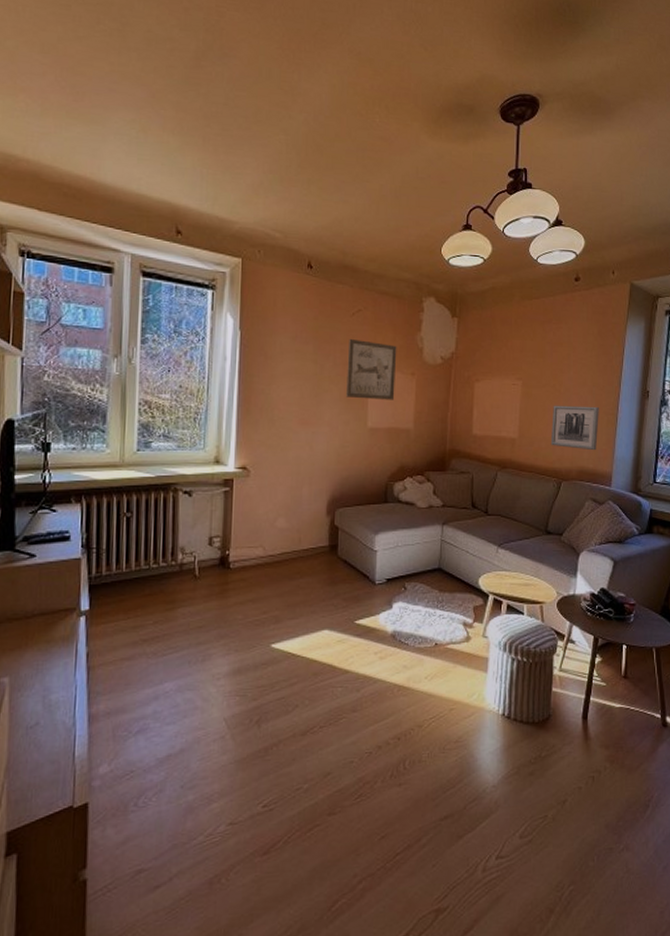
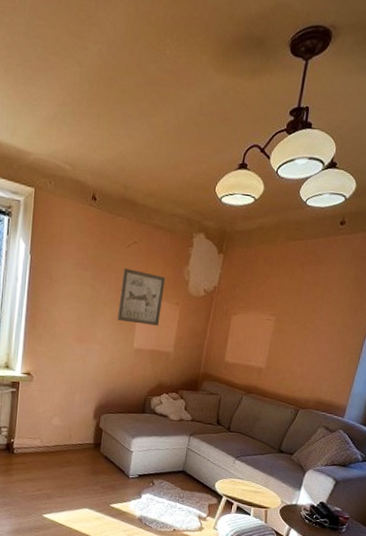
wall art: present [550,405,599,451] -> none [294,341,344,385]

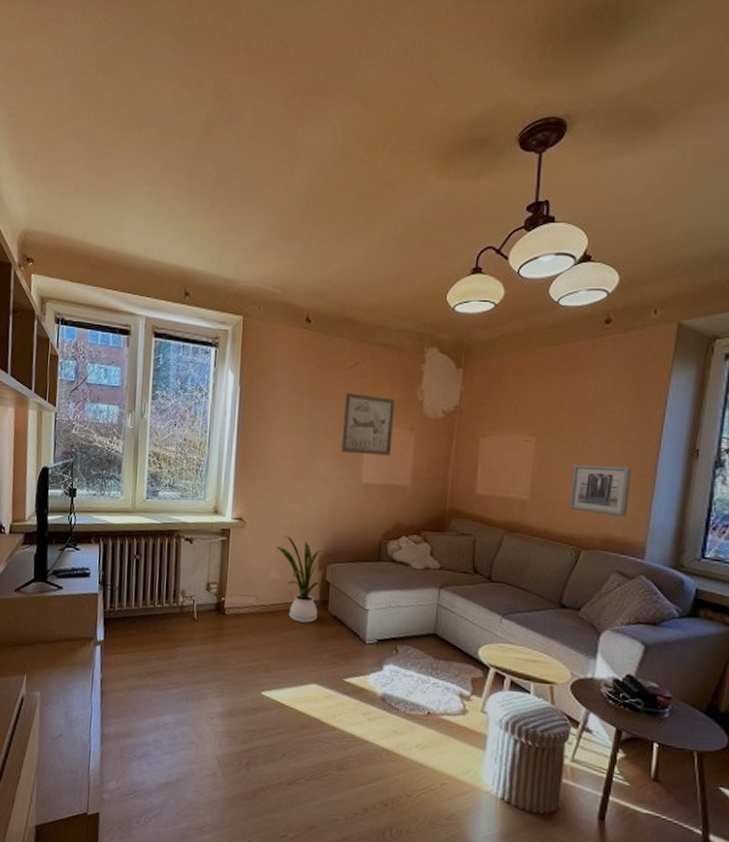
house plant: none [59,389,99,461] -> present [276,535,324,623]
wall art: none [294,341,344,385] -> present [568,464,631,517]

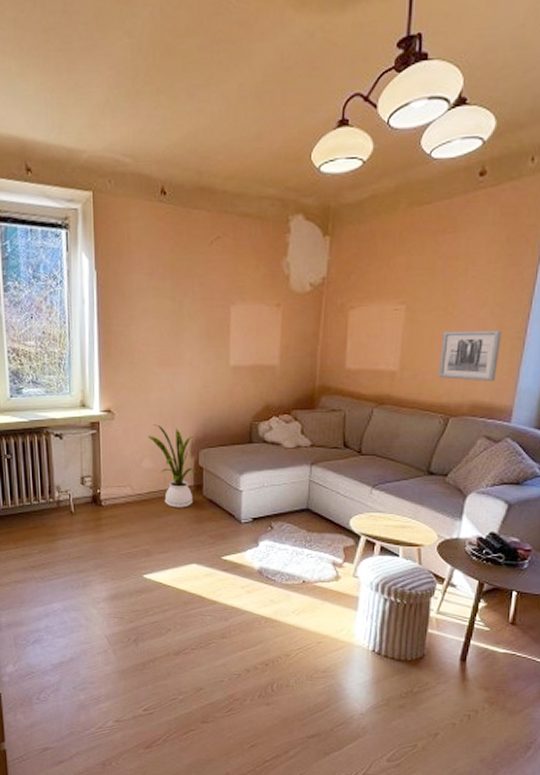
wall art: present [341,393,395,456] -> none [207,271,261,336]

